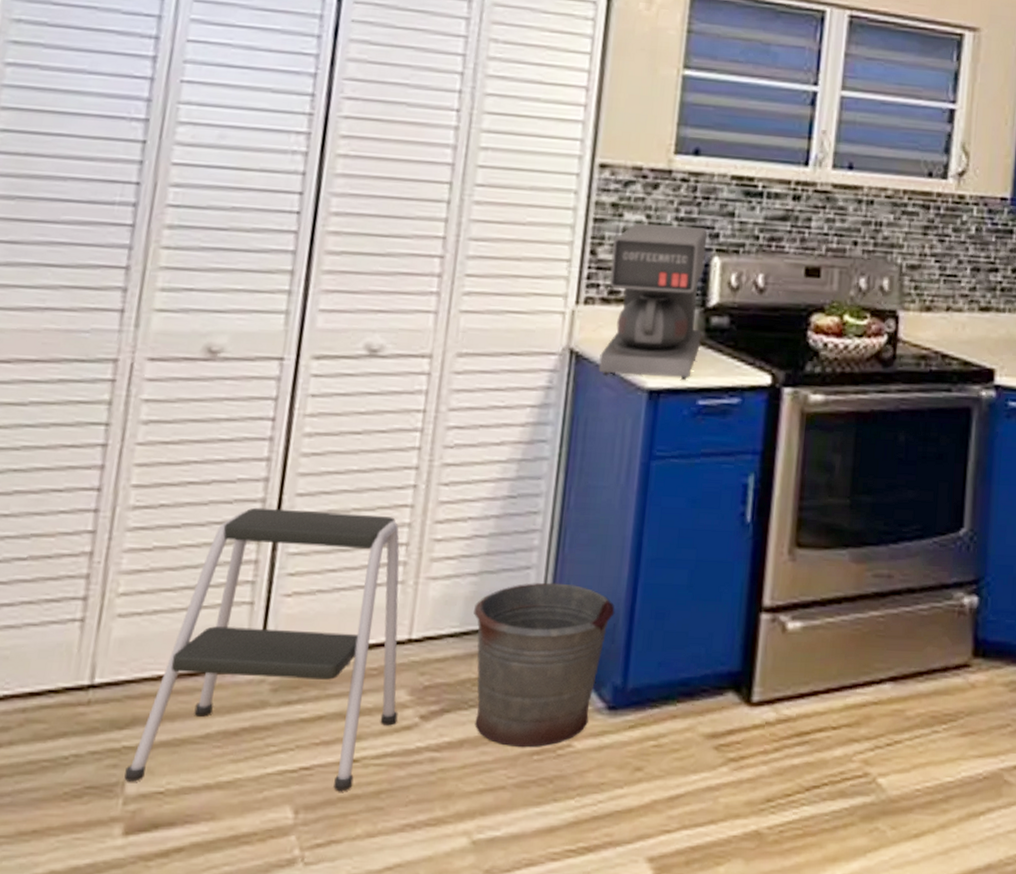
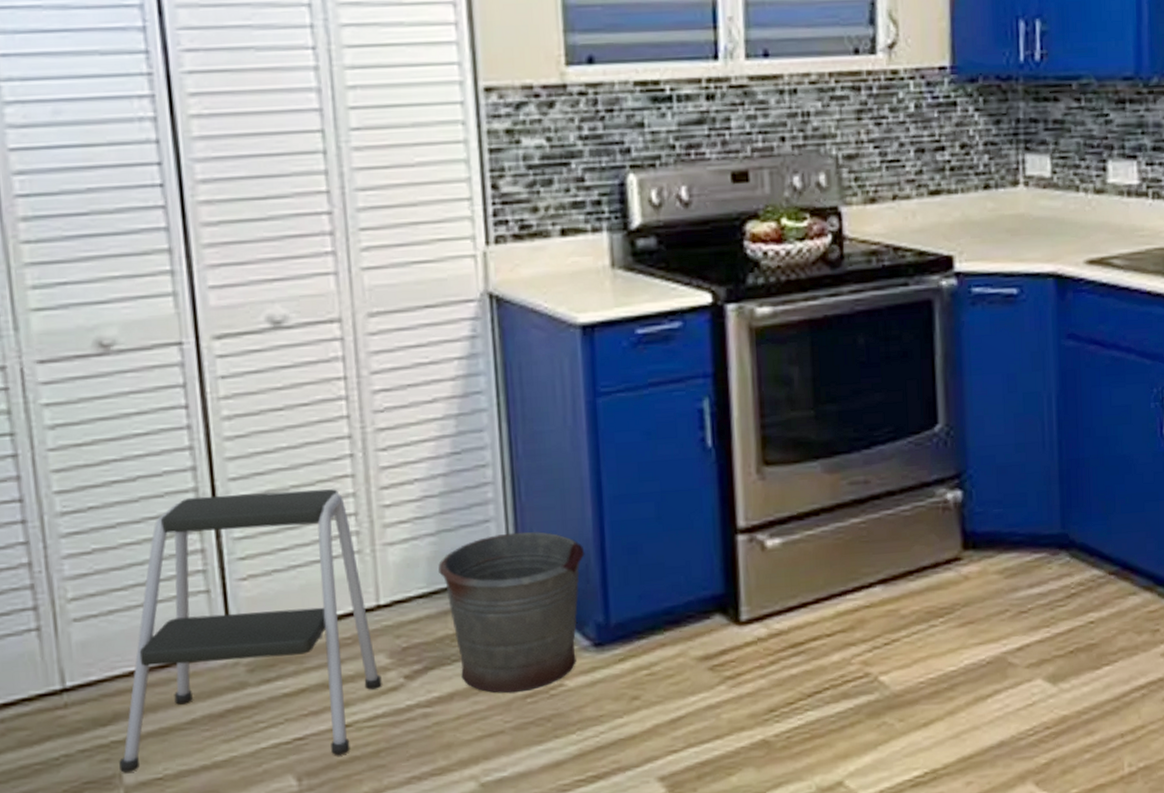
coffee maker: present [598,223,708,381] -> none [514,144,629,318]

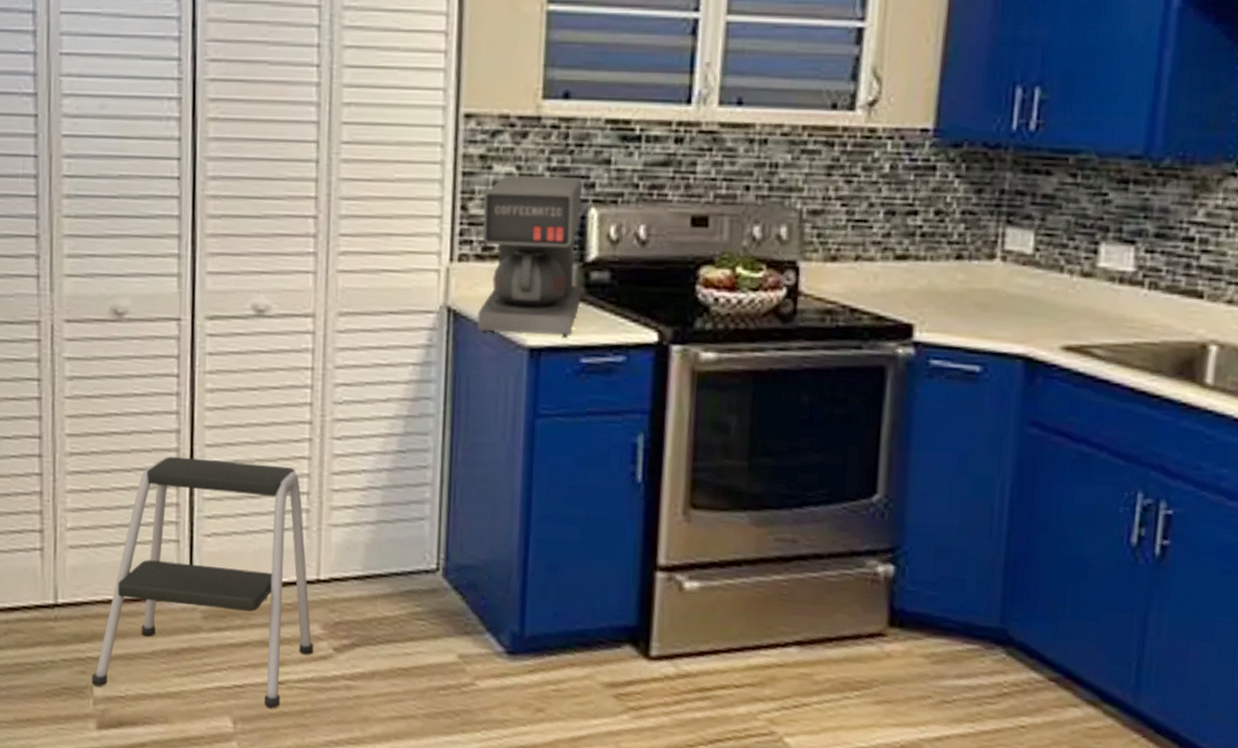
bucket: present [438,531,585,693] -> none [374,533,509,683]
coffee maker: none [514,144,629,318] -> present [477,175,583,339]

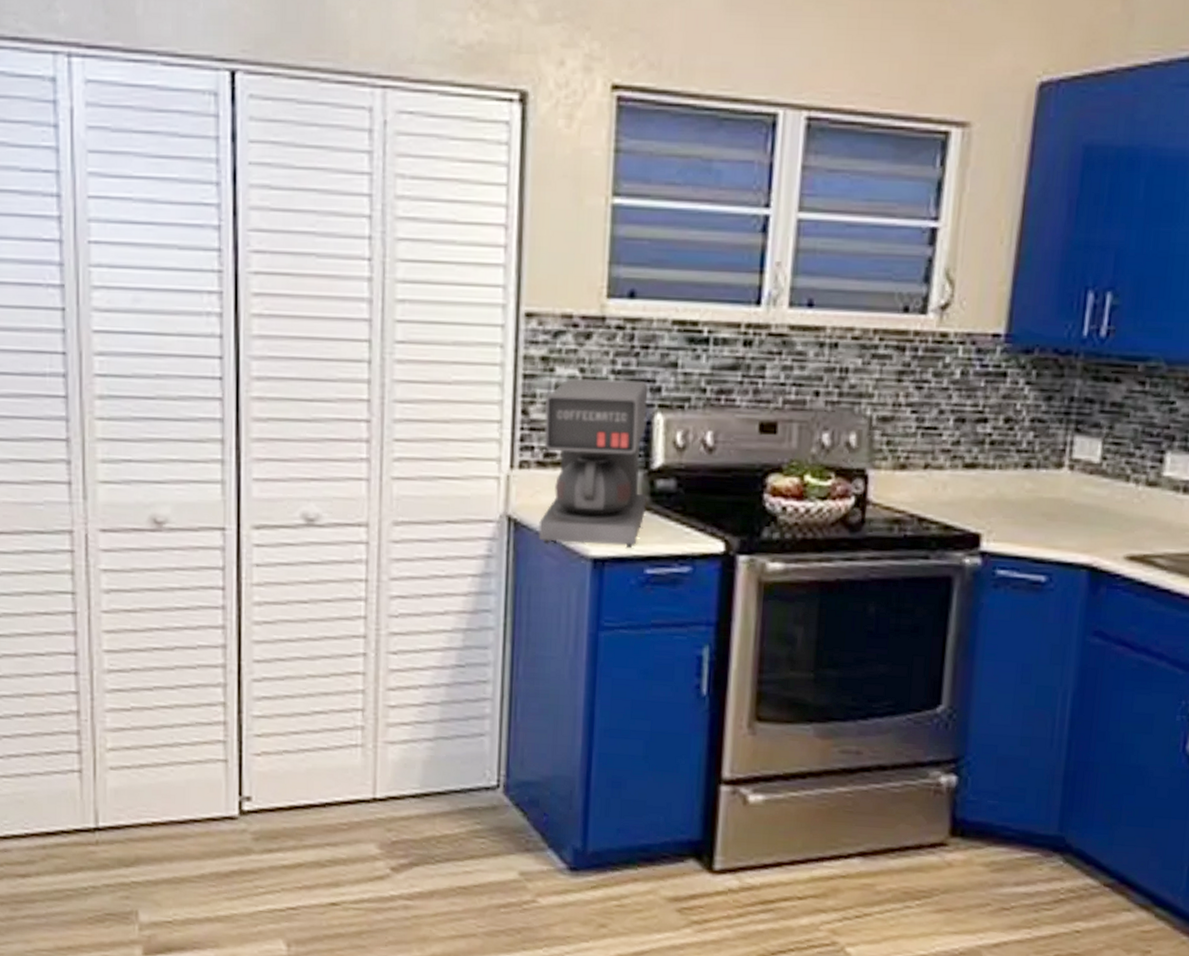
step stool: present [92,456,314,708] -> none [137,672,371,930]

